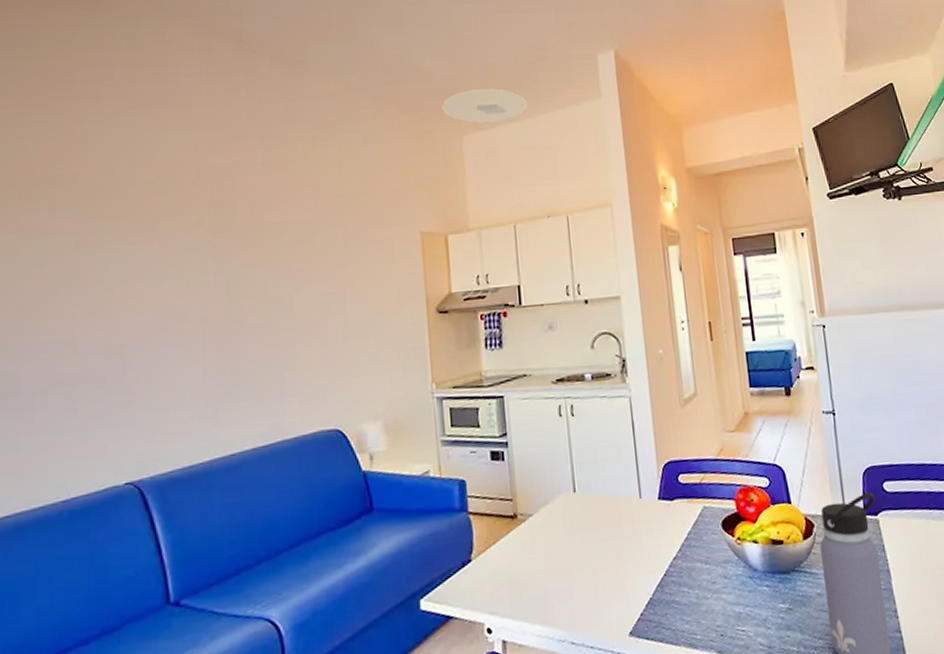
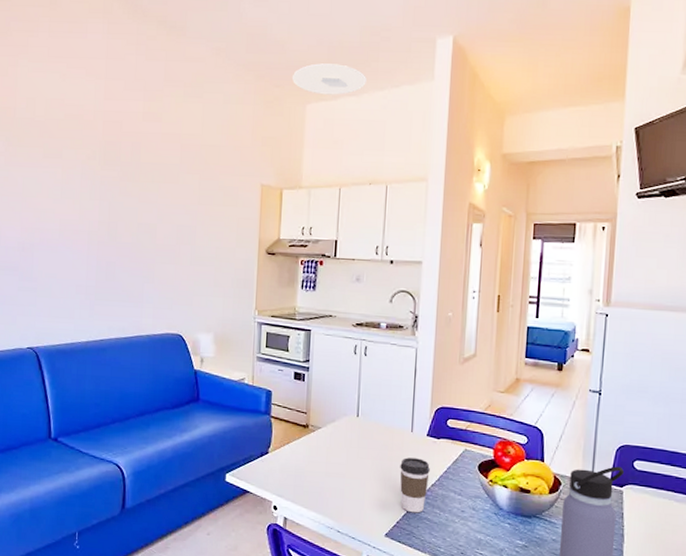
coffee cup: none [633,528,670,598] -> present [400,457,430,513]

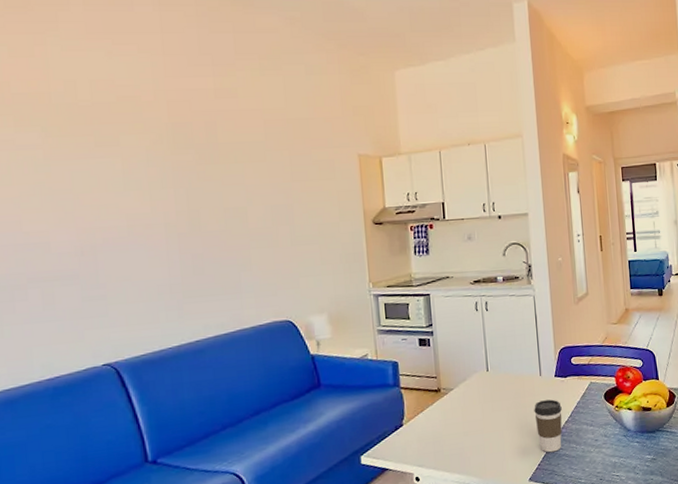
ceiling light: present [291,63,366,95] -> none [376,30,452,61]

